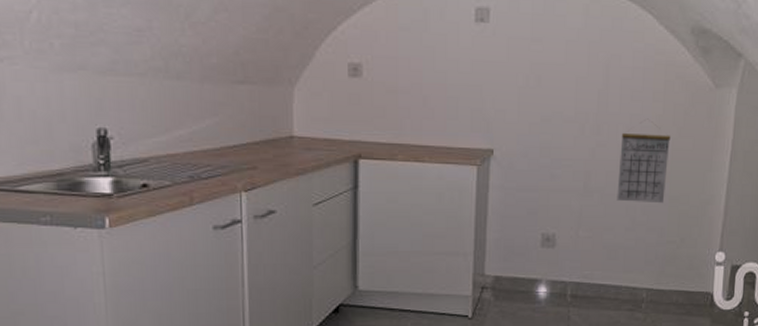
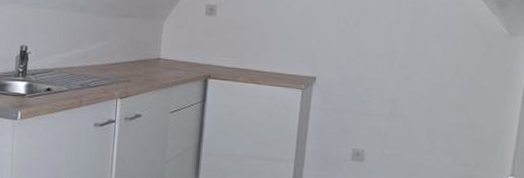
calendar: present [617,132,671,204] -> none [419,69,469,131]

